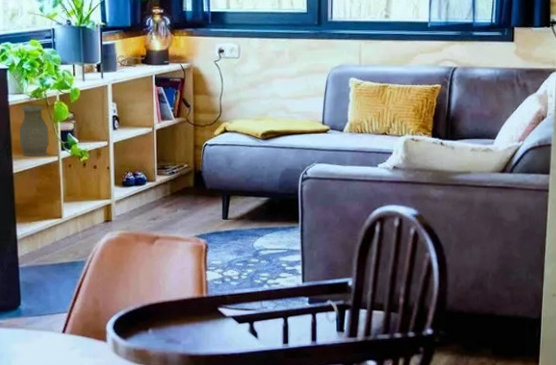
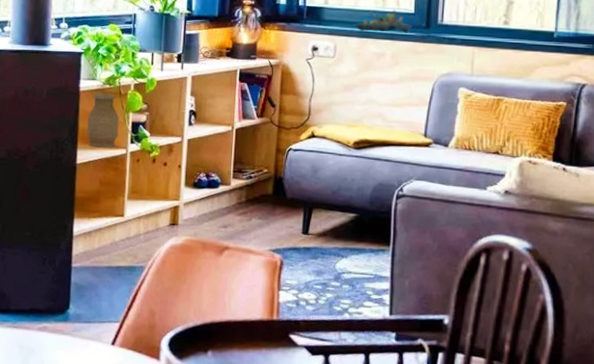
succulent planter: none [255,10,306,32] -> present [355,9,413,33]

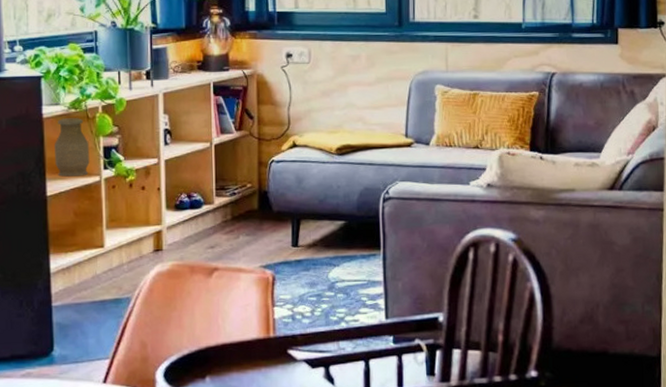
succulent planter: present [355,9,413,33] -> none [328,10,385,34]

